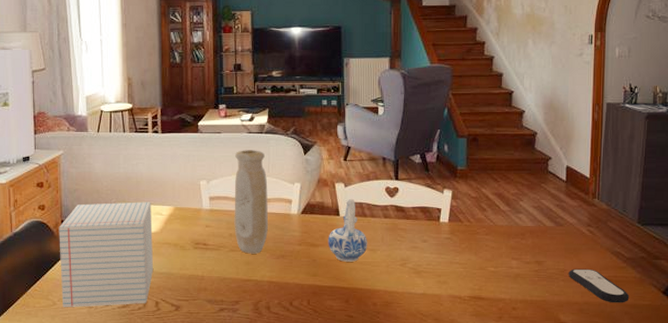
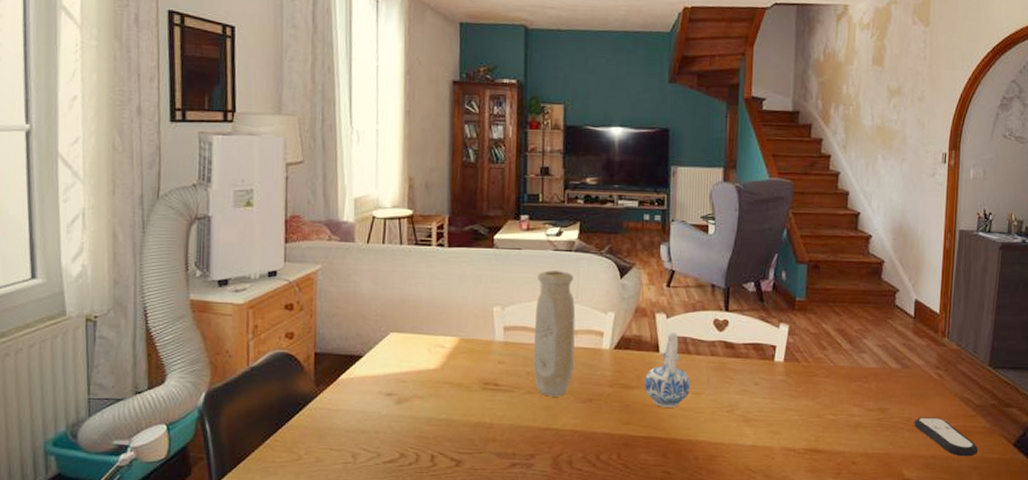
notepad: present [58,202,154,308] -> none [310,330,431,464]

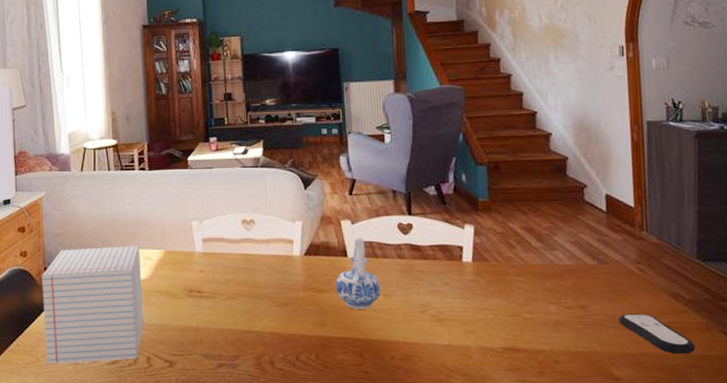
notepad: none [310,330,431,464] -> present [41,245,144,365]
vase: present [532,270,576,397] -> none [229,186,268,302]

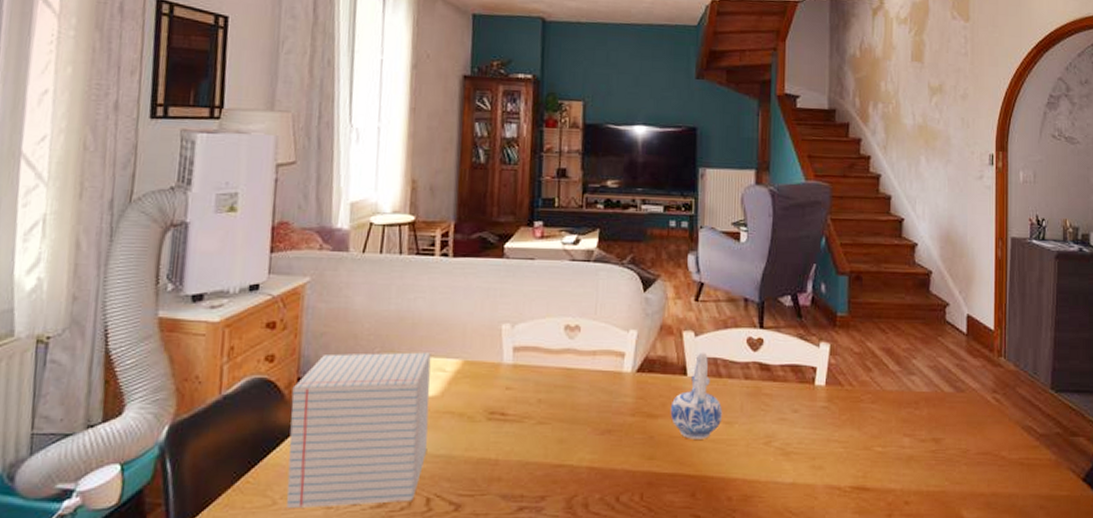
remote control: present [619,313,696,355] -> none [972,448,1045,494]

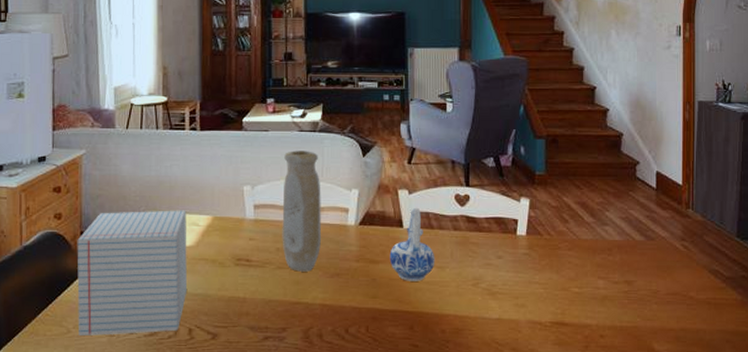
vase: none [545,283,594,428] -> present [282,150,321,272]

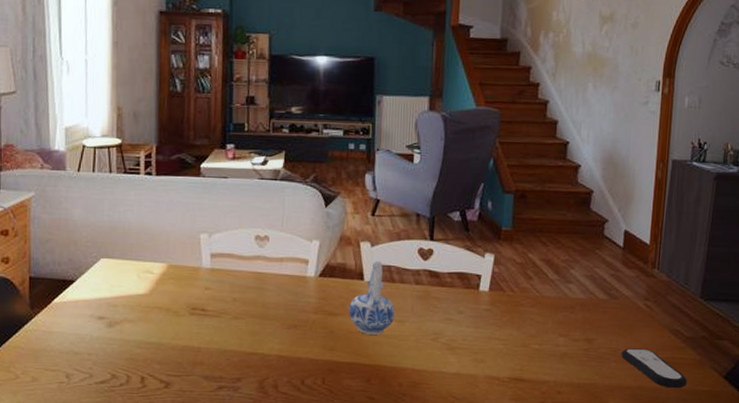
notepad: present [77,210,188,337] -> none [25,256,141,383]
vase: present [282,150,321,272] -> none [239,199,281,323]
remote control: none [662,289,731,330] -> present [621,348,688,389]

